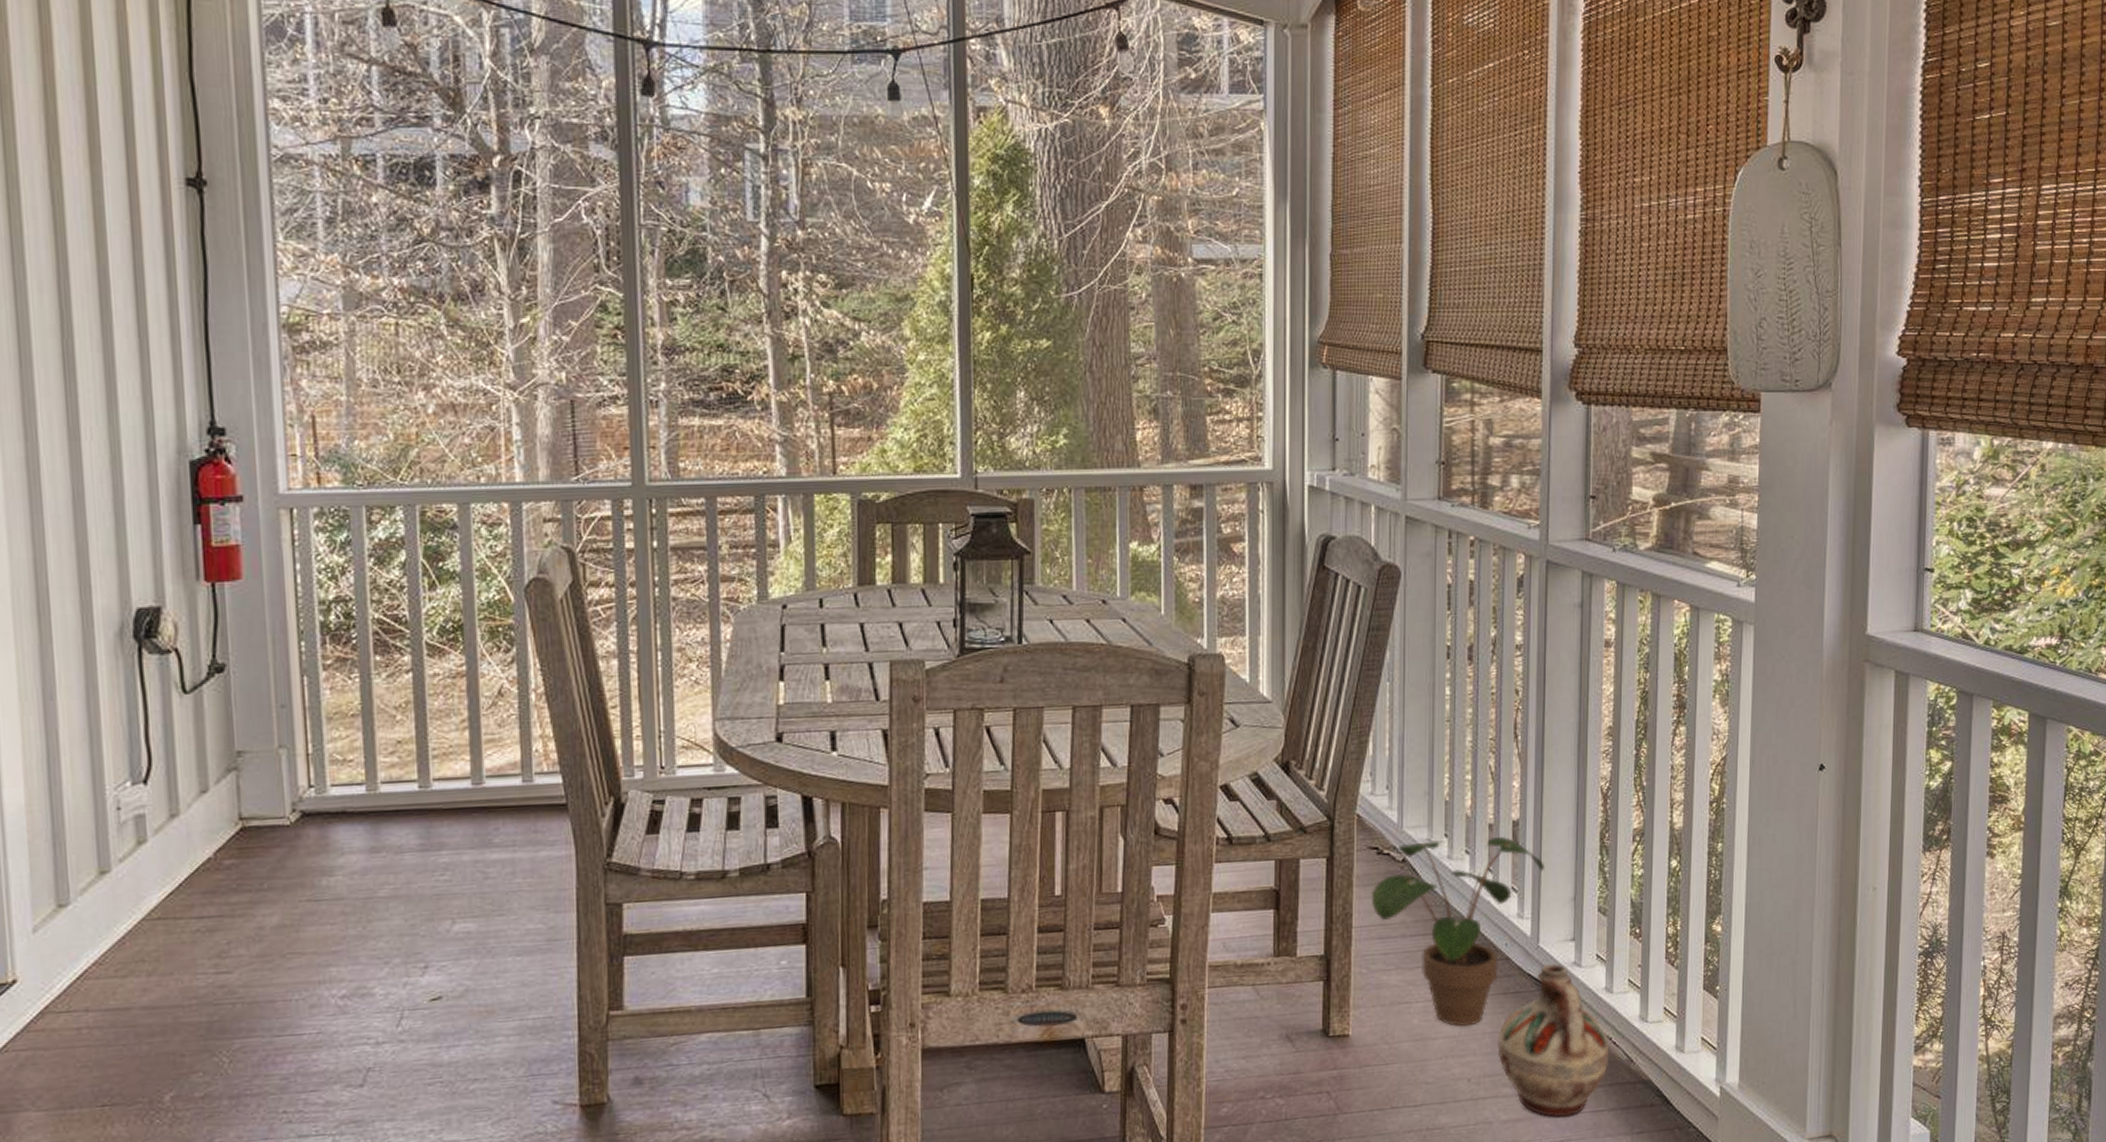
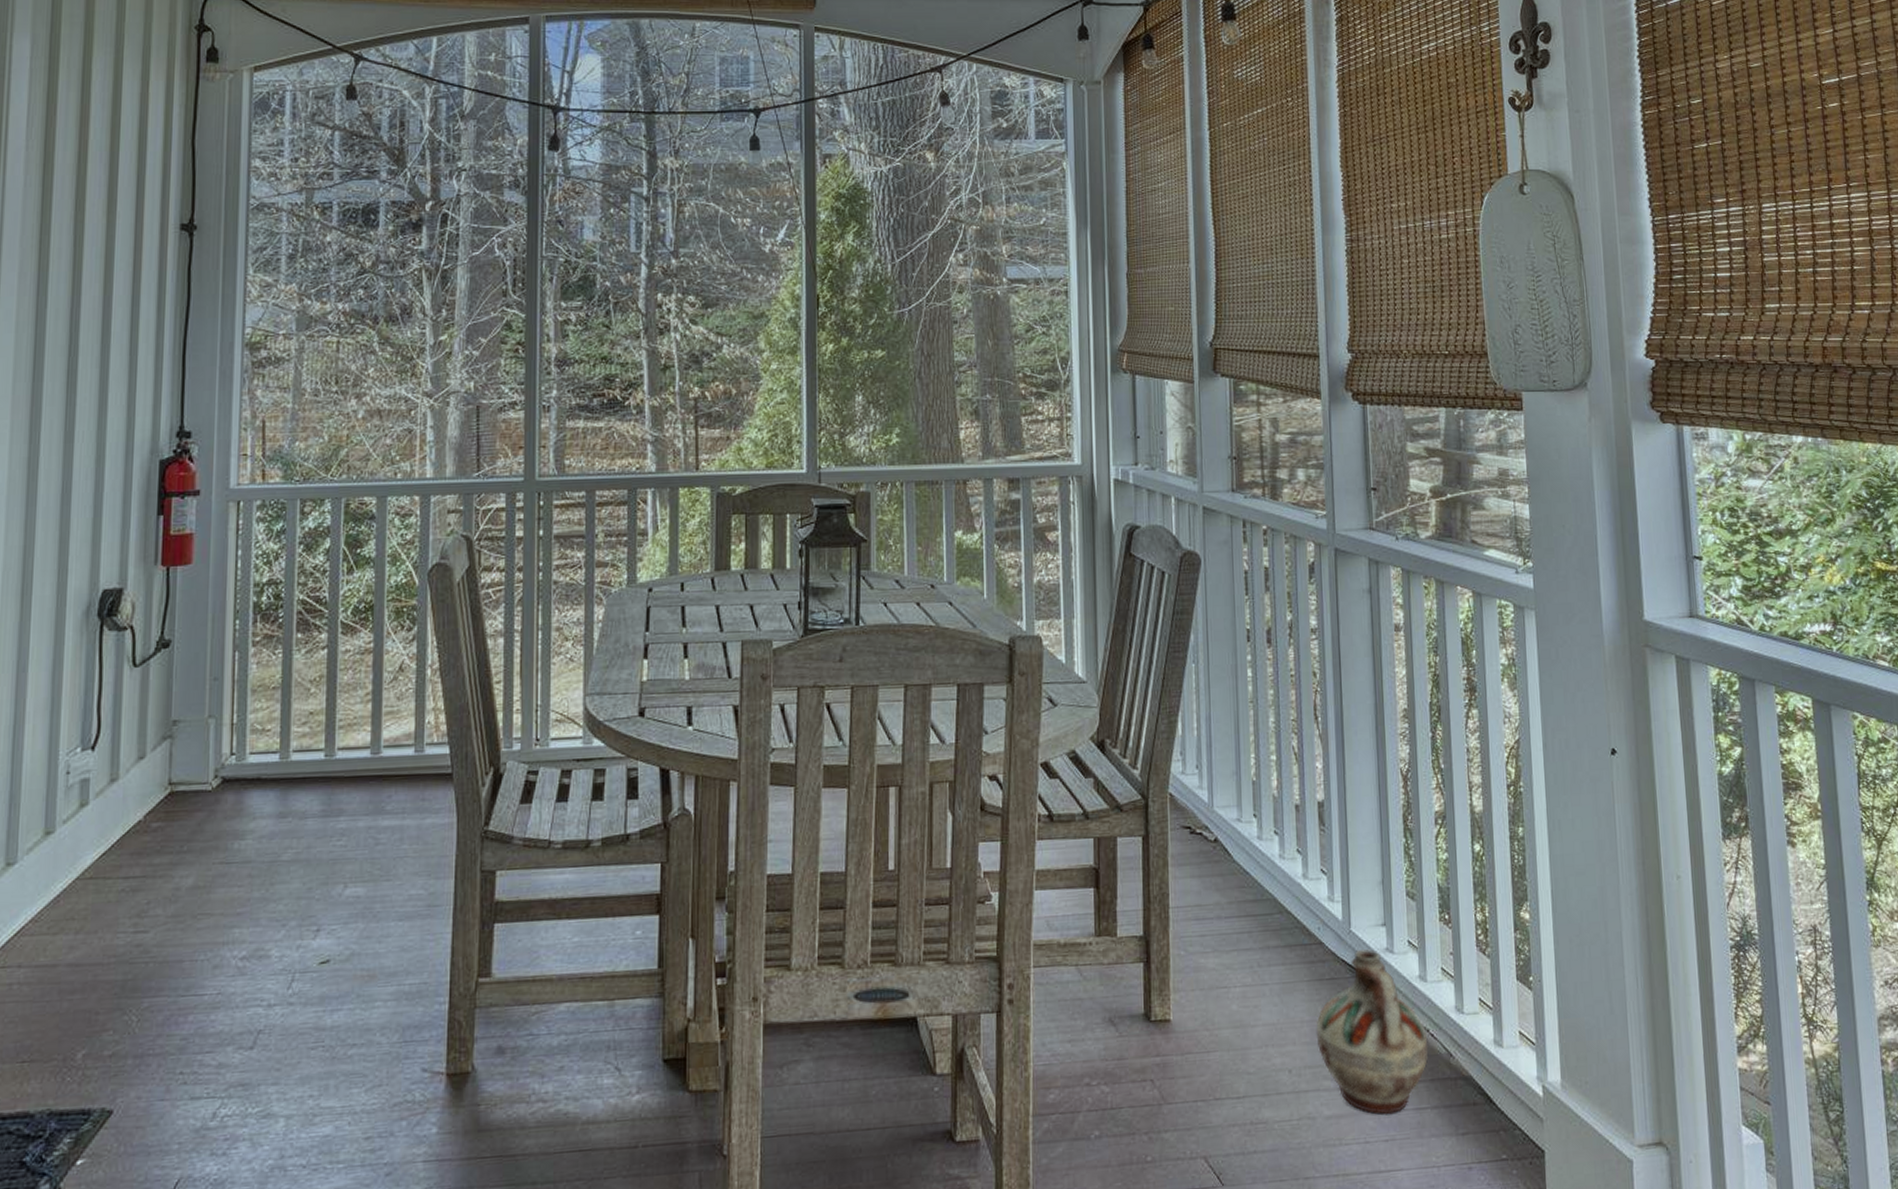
potted plant: present [1372,837,1544,1027] -> none [1187,818,1351,1014]

